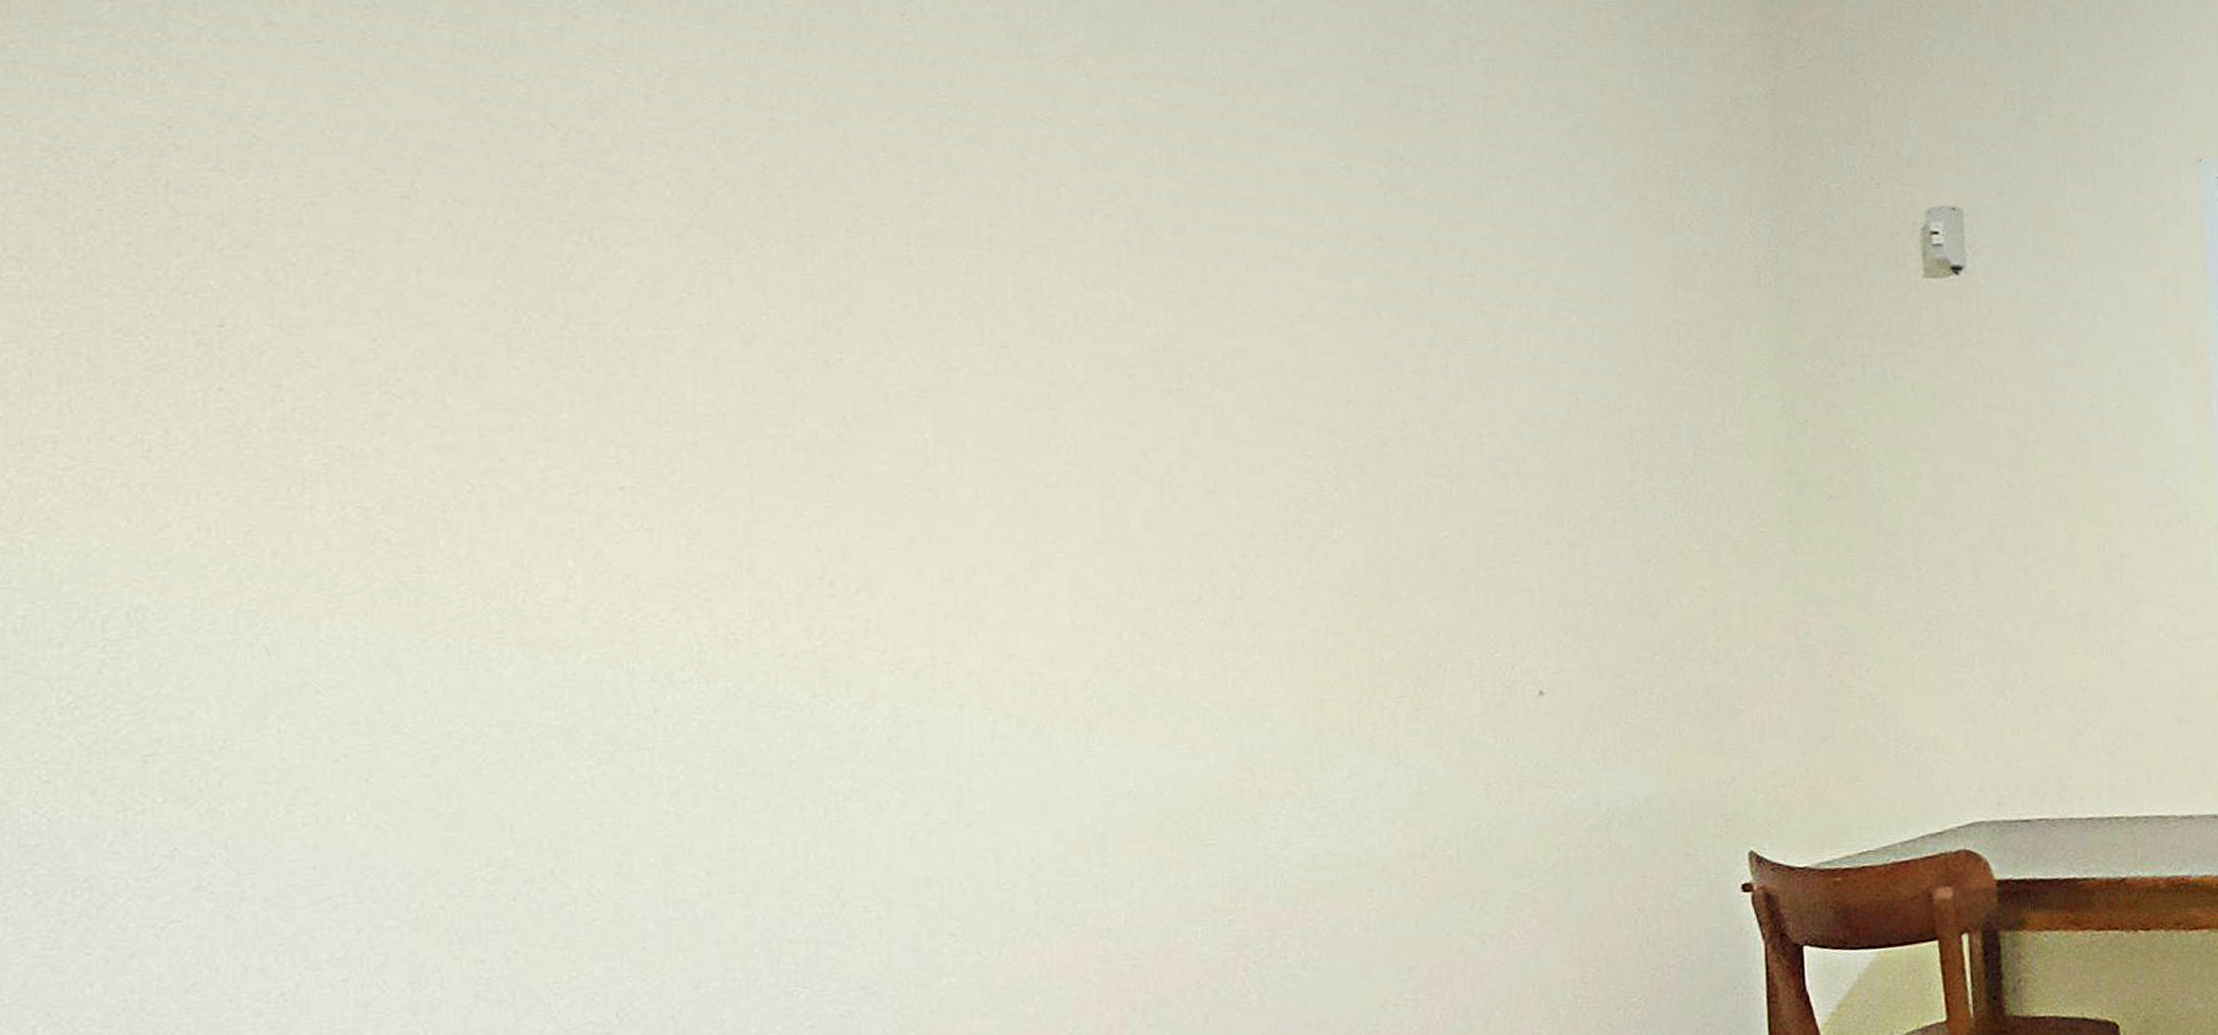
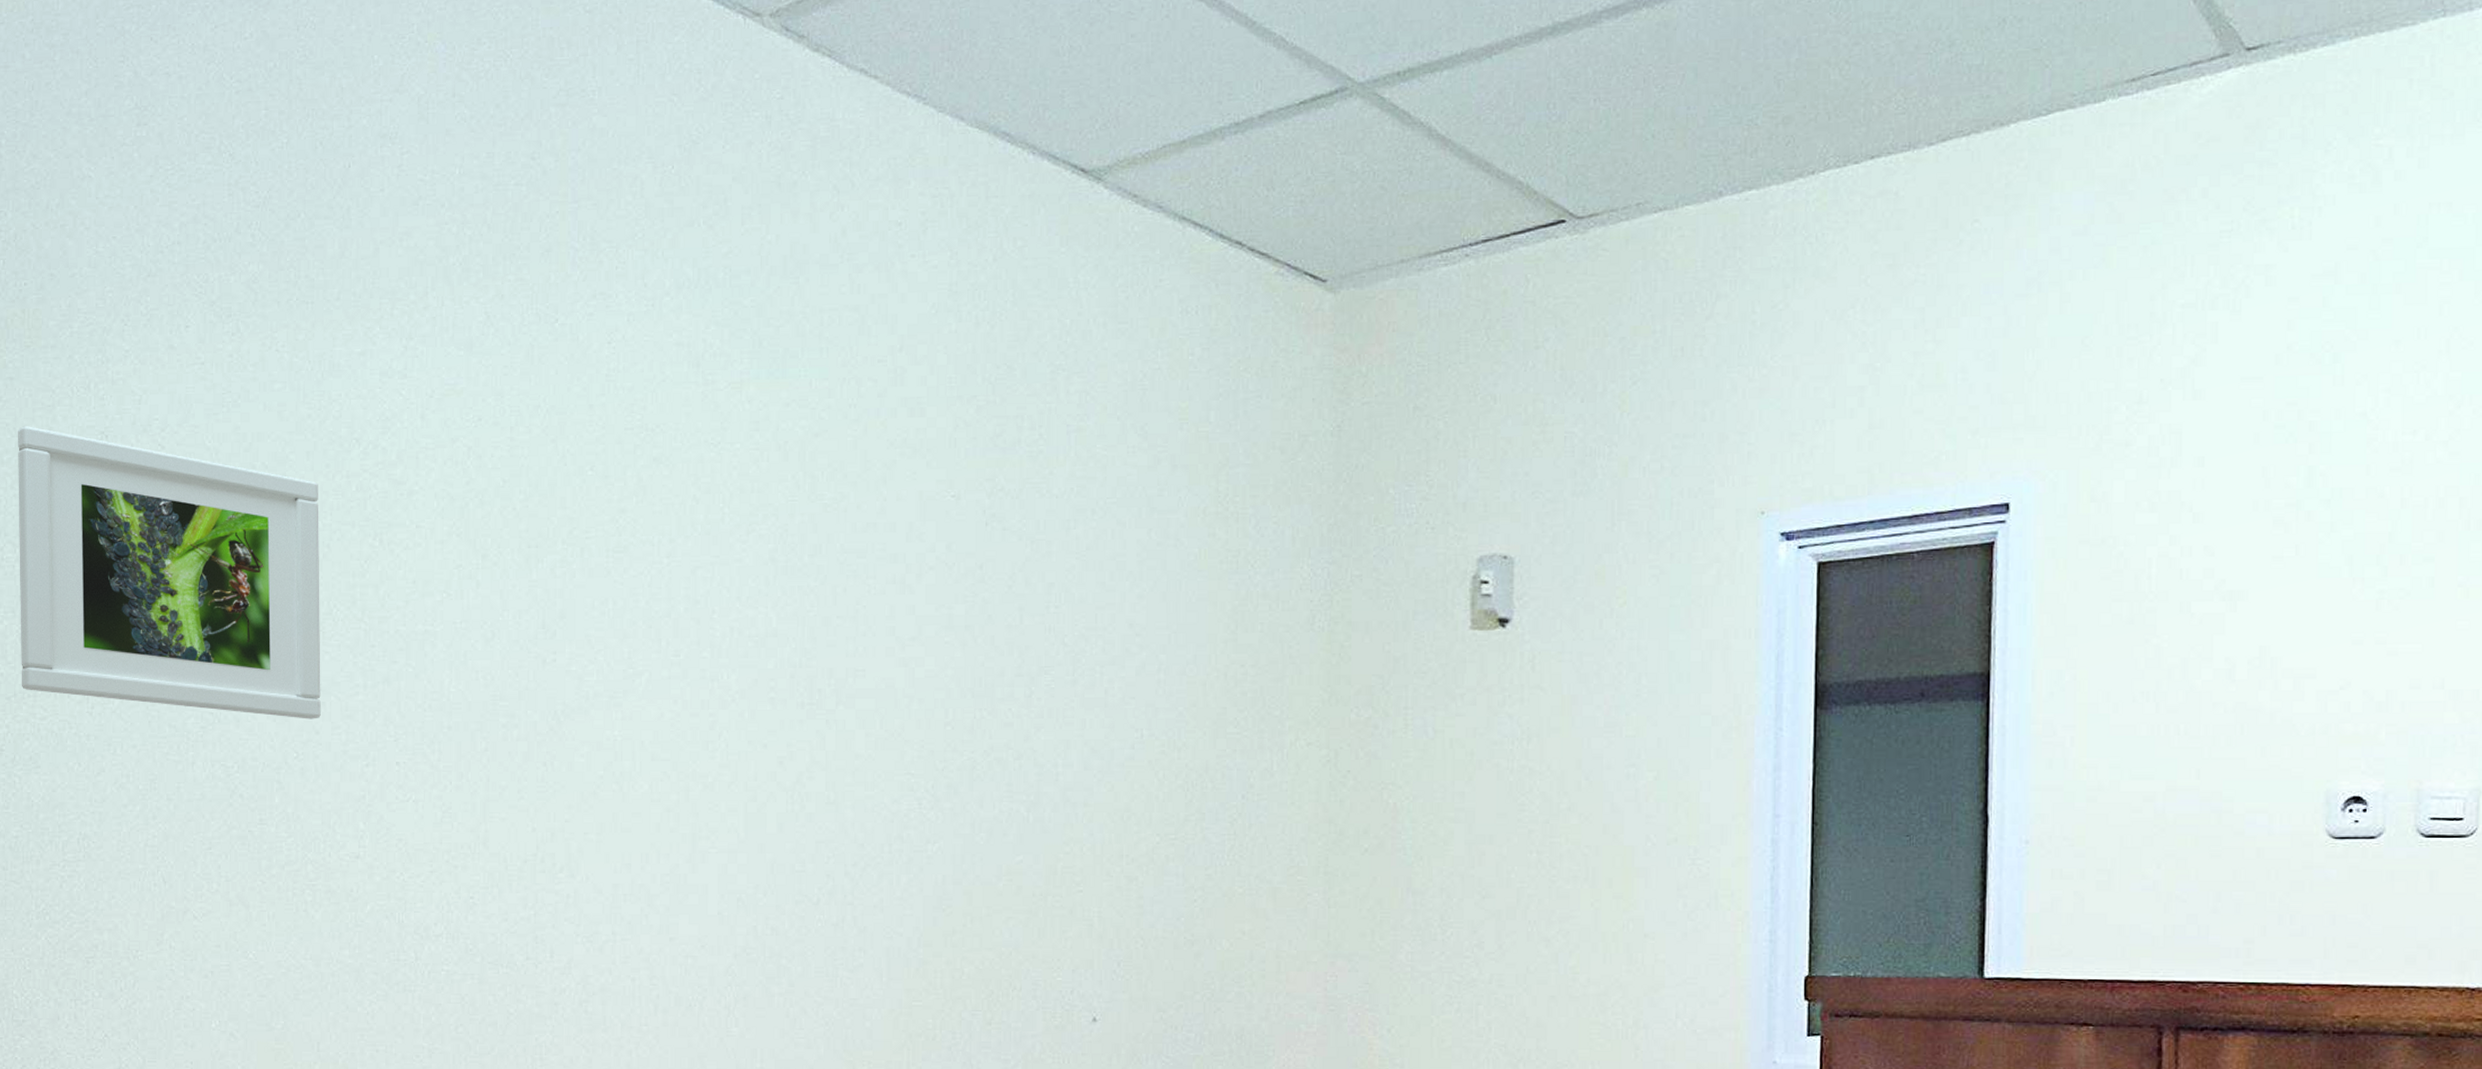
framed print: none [23,118,507,446] -> present [17,426,321,719]

